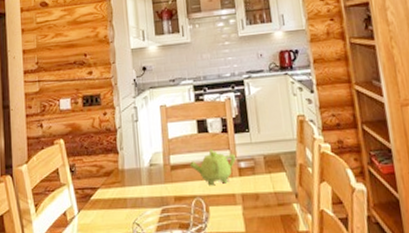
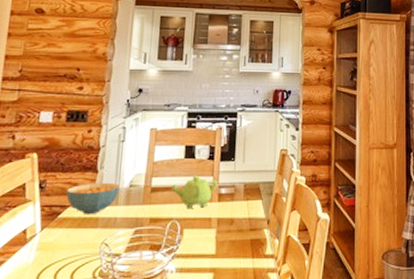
cereal bowl: none [94,163,141,195] -> present [66,182,120,214]

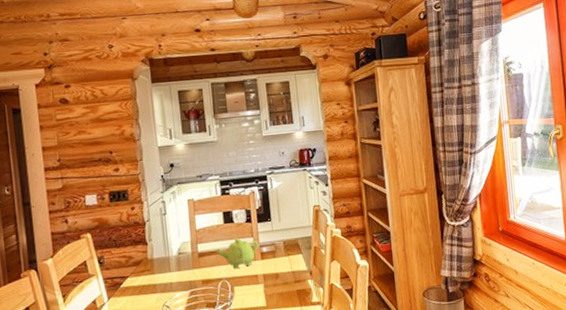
cereal bowl: present [66,182,120,214] -> none [123,252,170,282]

